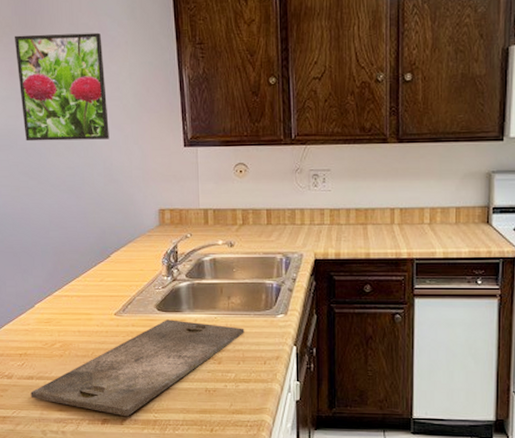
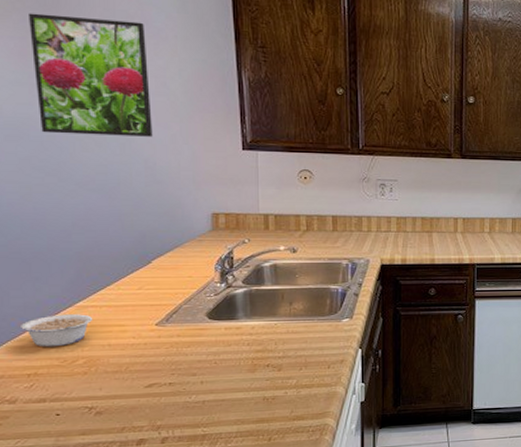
legume: none [14,302,67,331] -> present [21,314,93,347]
cutting board: present [31,319,245,417] -> none [42,328,308,434]

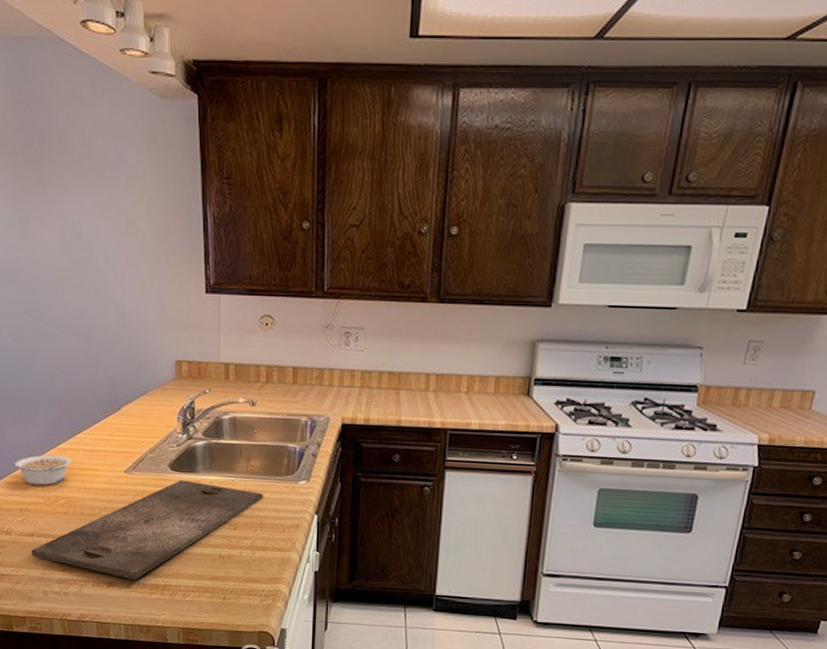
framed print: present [29,13,153,137] -> none [19,155,123,280]
cutting board: none [42,328,308,434] -> present [31,480,264,581]

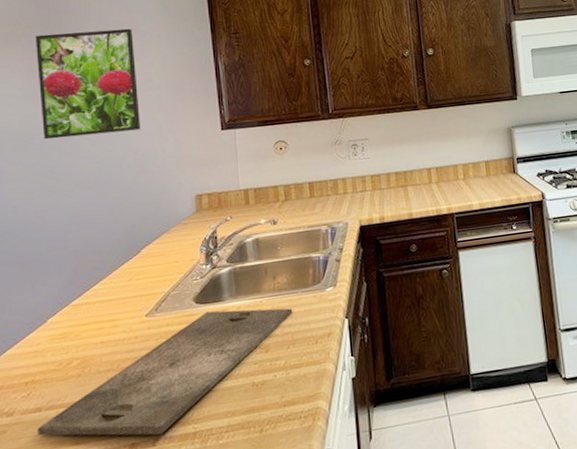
legume: present [14,455,72,486] -> none [20,312,87,352]
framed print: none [19,155,123,280] -> present [36,28,141,140]

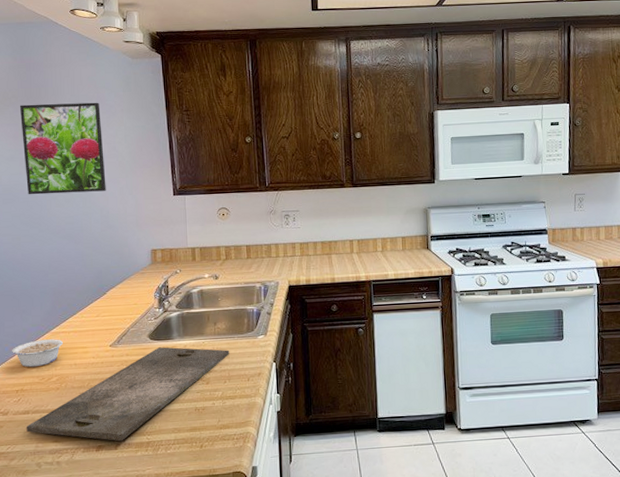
legume: none [20,312,87,352] -> present [12,339,64,368]

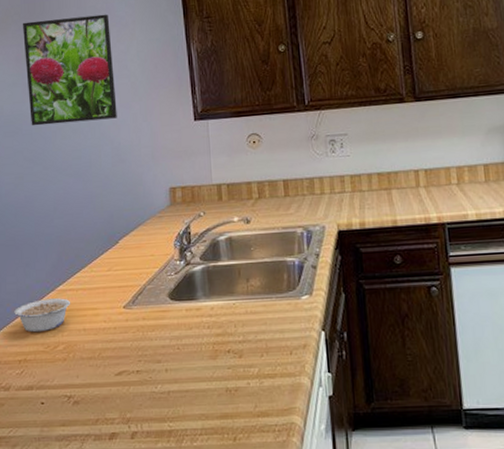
cutting board: present [26,347,230,442] -> none [30,309,267,429]

